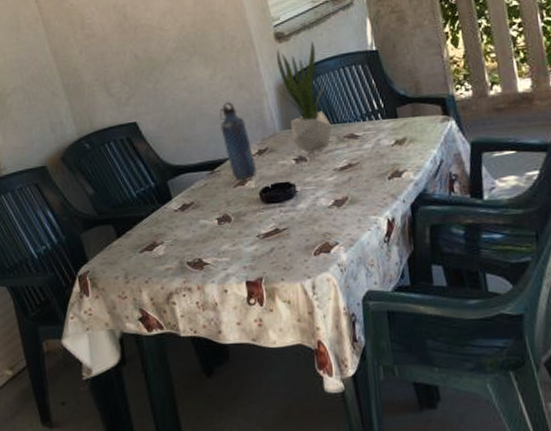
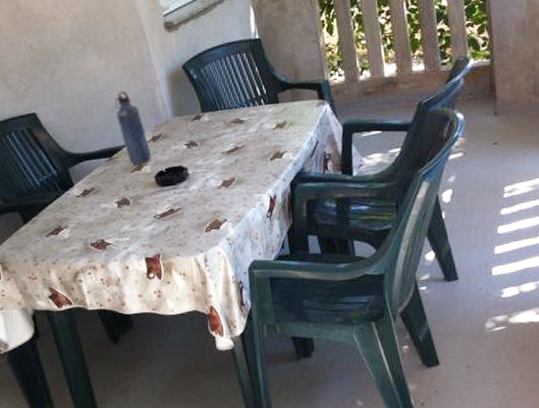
potted plant: present [276,41,332,154] -> none [166,30,220,139]

